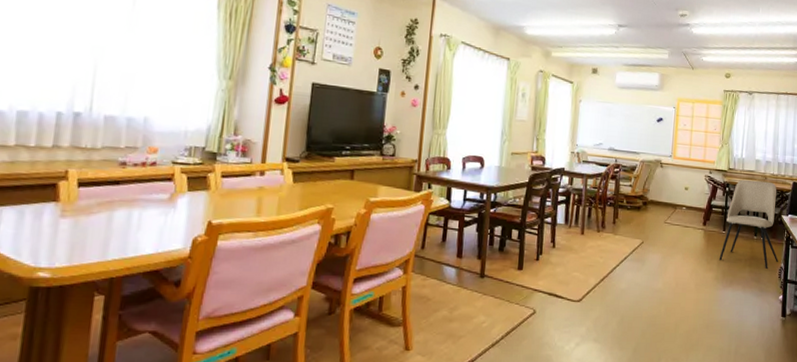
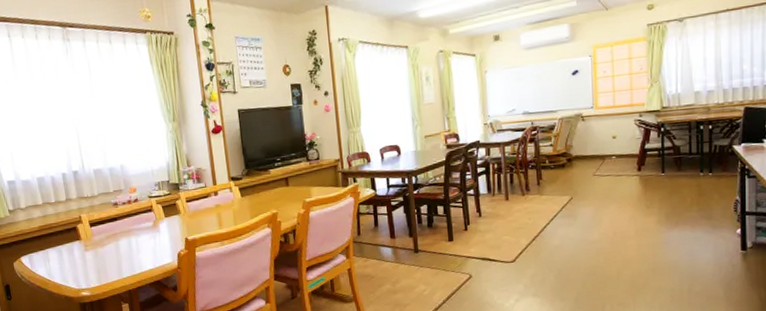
dining chair: present [719,179,779,270] -> none [660,112,734,205]

